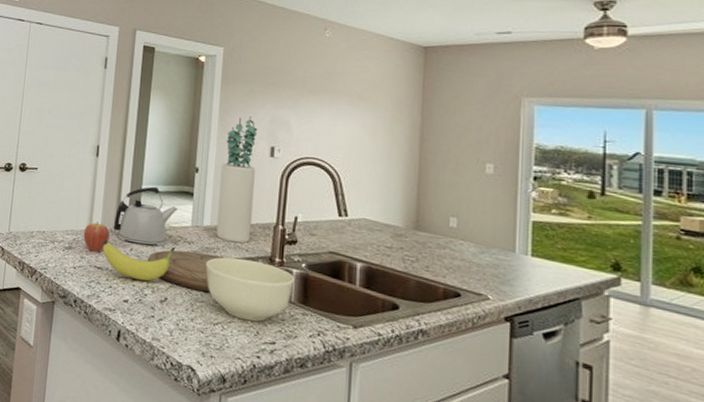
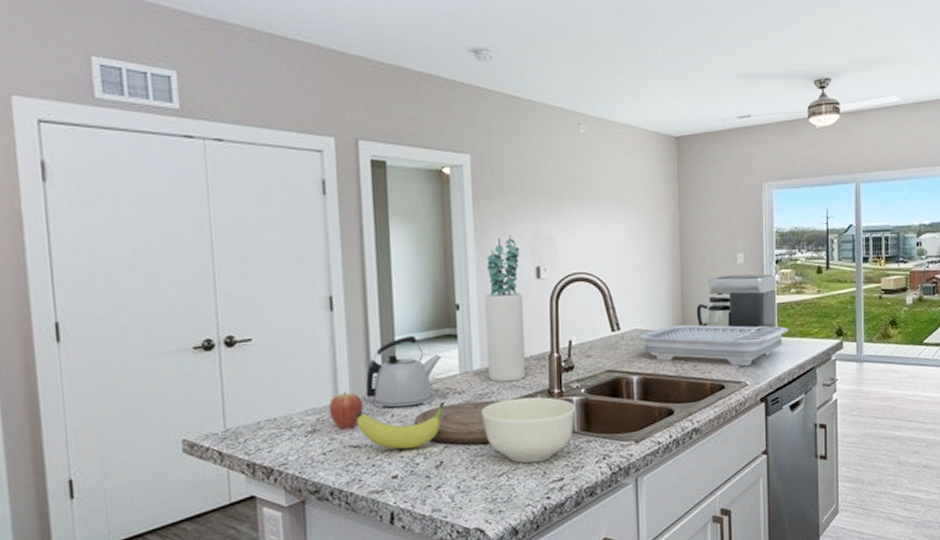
dish rack: none [366,222,547,280] -> present [638,324,789,367]
coffee maker: none [432,182,534,245] -> present [696,273,777,328]

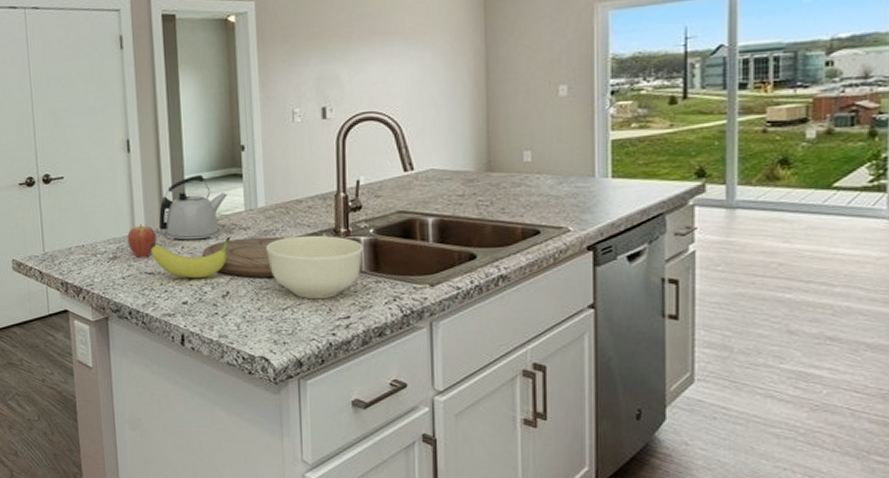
vase: present [484,234,526,384] -> none [269,76,311,221]
dish rack: present [638,324,789,367] -> none [435,164,628,211]
coffee maker: present [696,273,777,328] -> none [505,106,612,168]

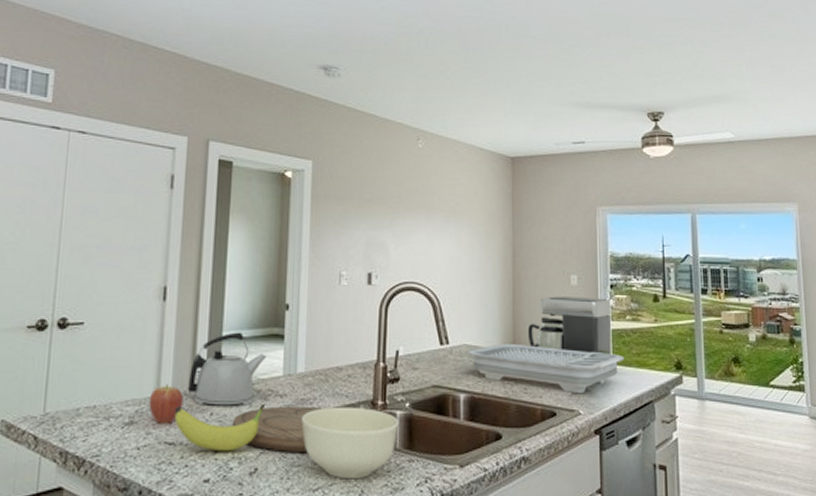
dish rack: none [435,164,628,211] -> present [467,343,625,394]
coffee maker: none [505,106,612,168] -> present [527,296,612,354]

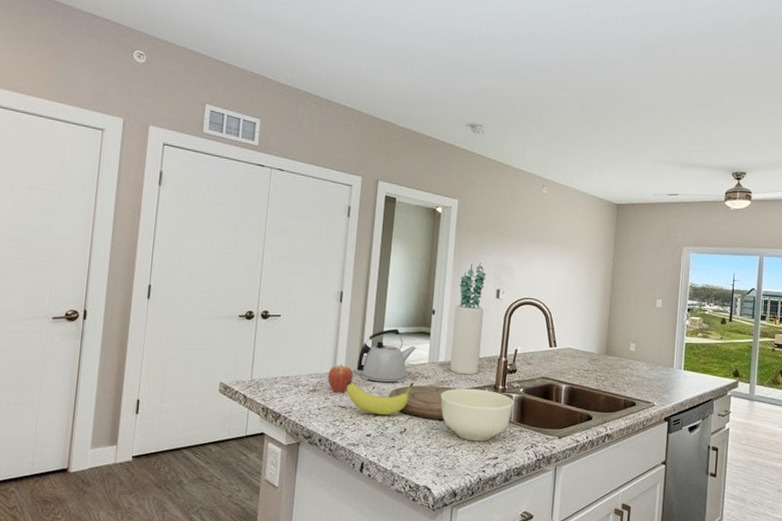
vase: none [312,239,353,390] -> present [450,262,487,376]
dish rack: present [467,343,625,394] -> none [570,349,694,391]
coffee maker: present [527,296,612,354] -> none [618,315,687,362]

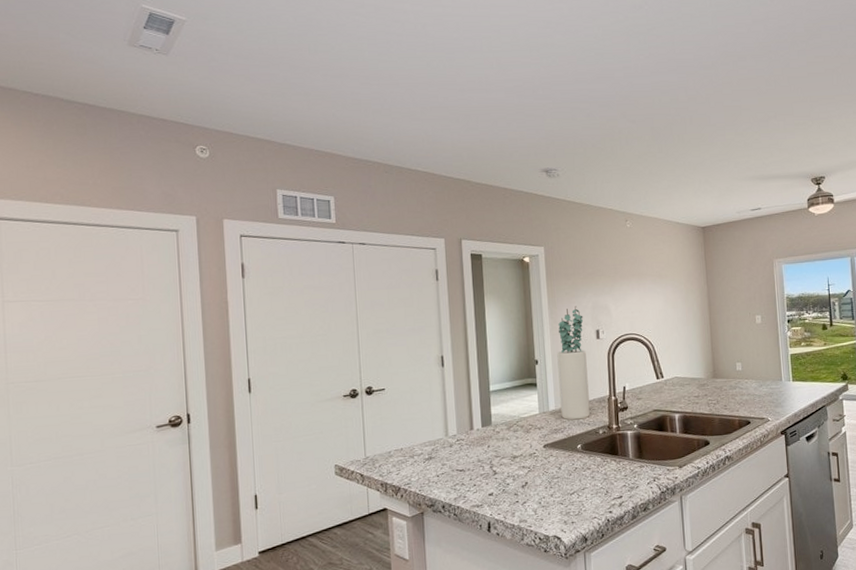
fruit: present [327,364,353,393] -> none [441,428,467,457]
fruit: present [346,380,414,416] -> none [461,435,529,473]
kettle: present [356,328,416,383] -> none [468,384,525,441]
cutting board: present [388,385,457,421] -> none [504,434,572,469]
bowl: present [440,388,514,442] -> none [556,431,631,484]

